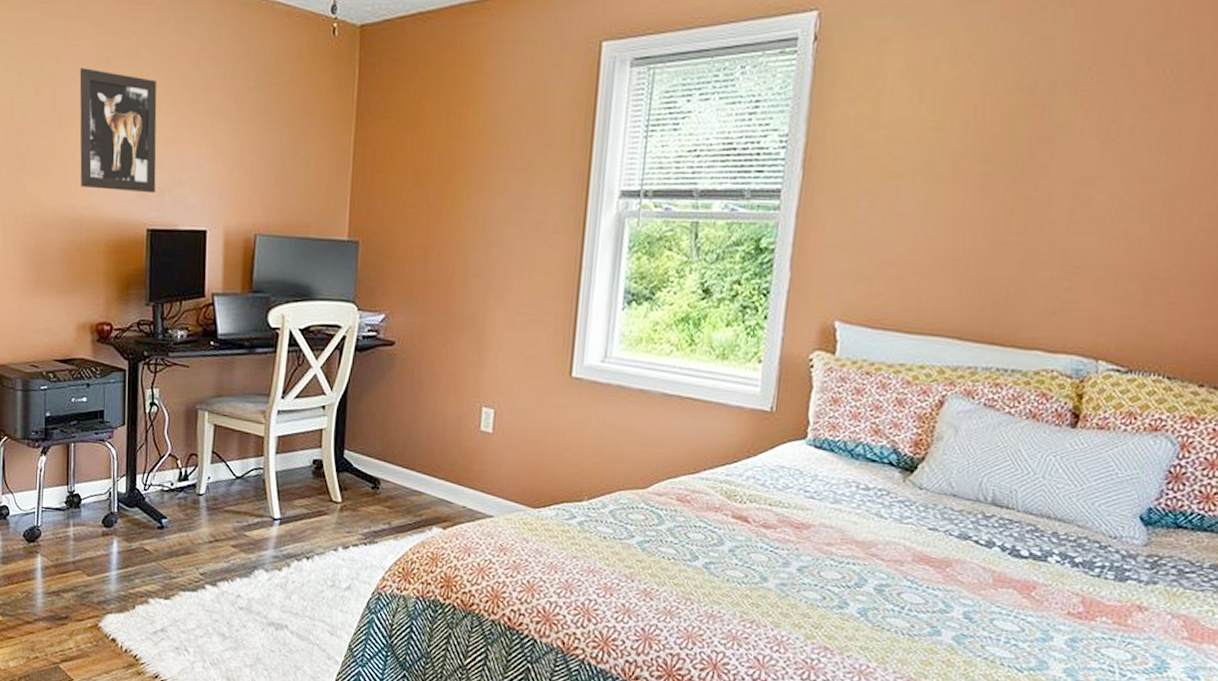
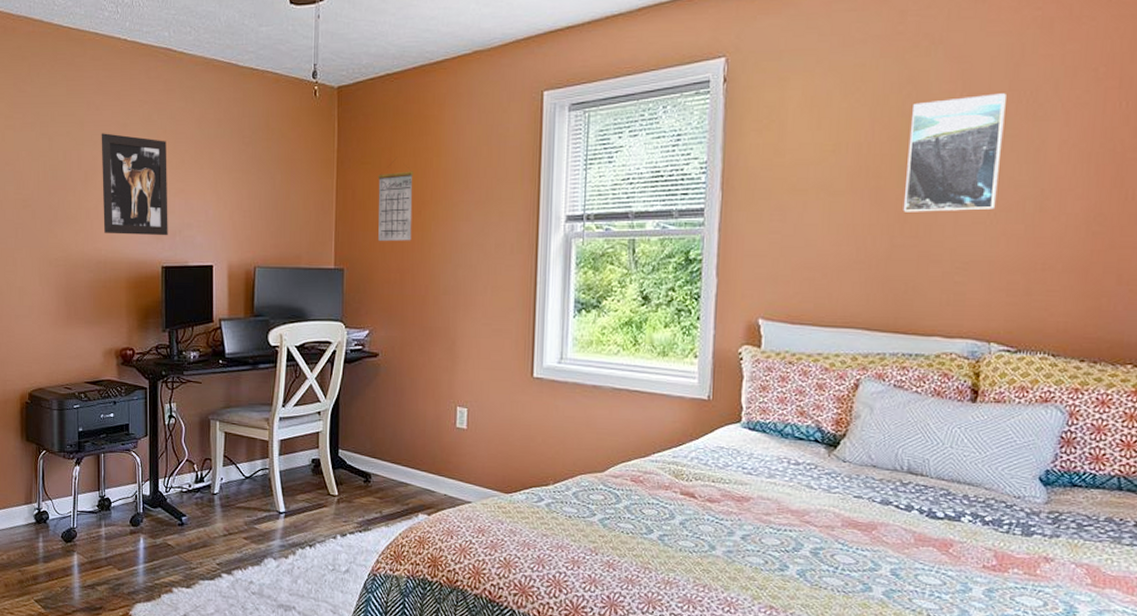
calendar: none [400,113,445,212] -> present [377,158,414,241]
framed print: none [1011,69,1143,206] -> present [903,93,1006,212]

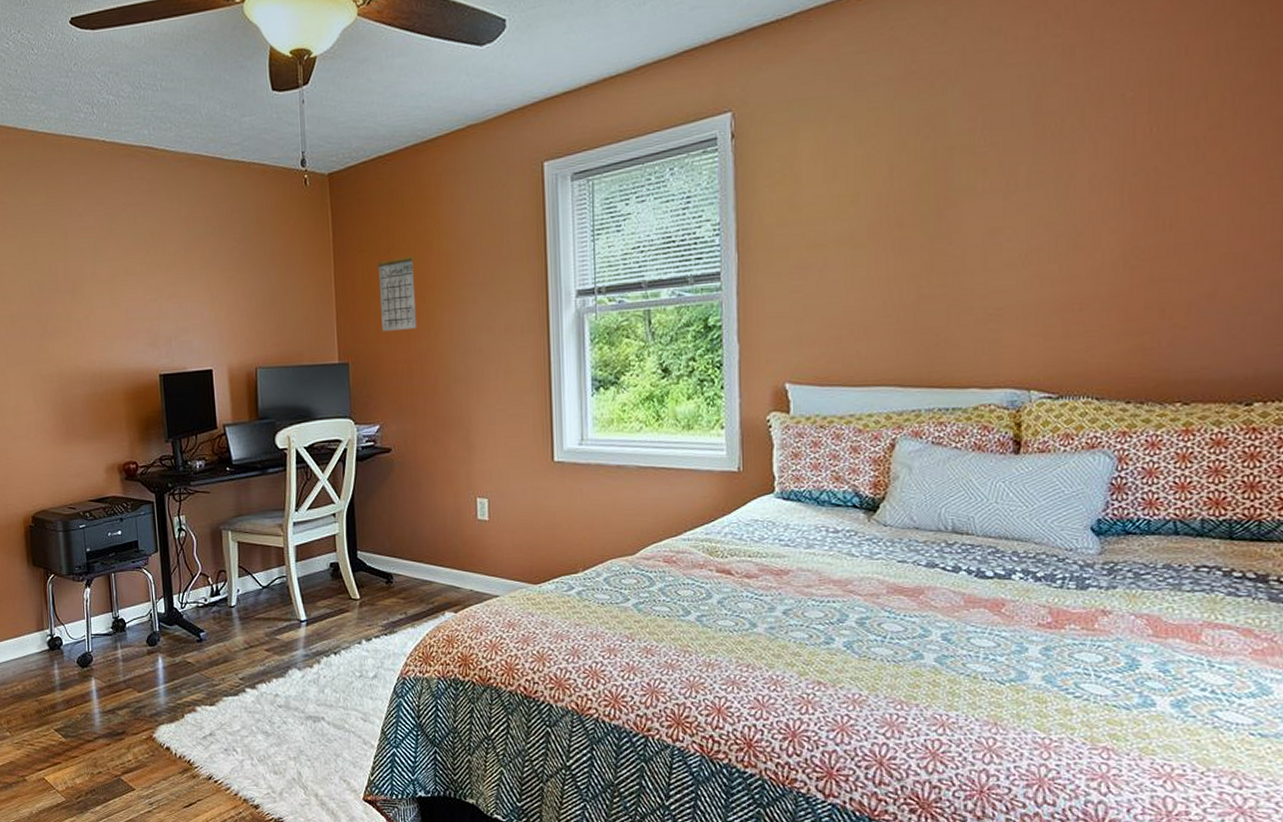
wall art: present [101,133,168,236] -> none [86,240,164,345]
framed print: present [903,93,1006,212] -> none [929,127,1030,260]

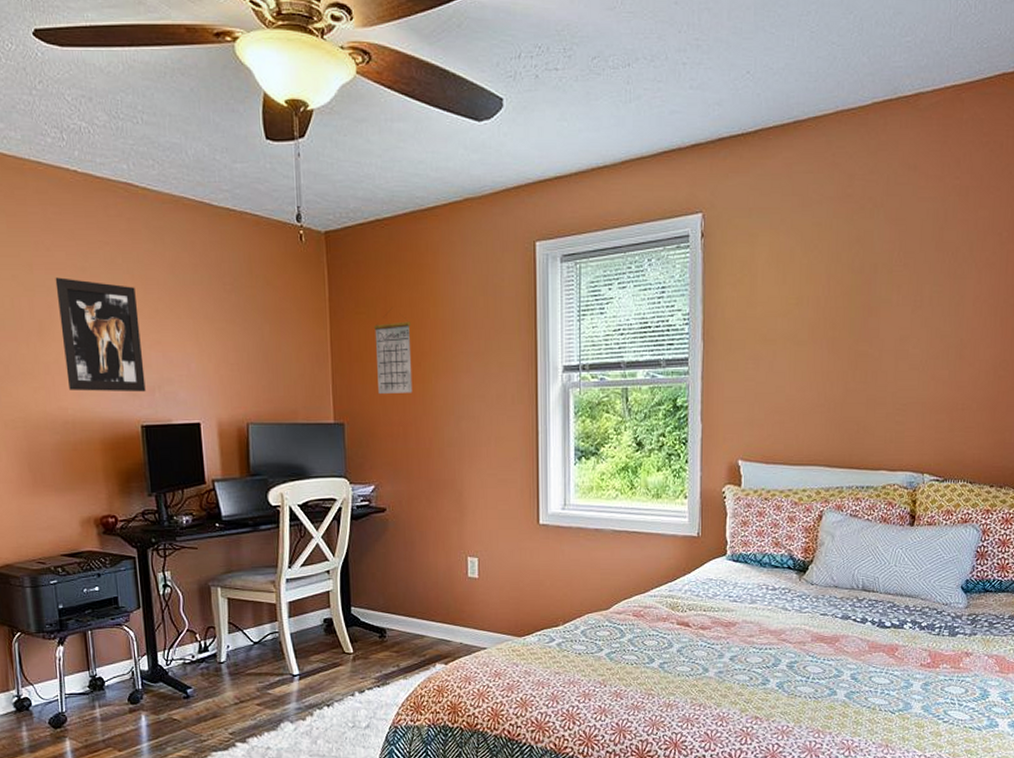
wall art: none [86,240,164,345] -> present [55,277,146,392]

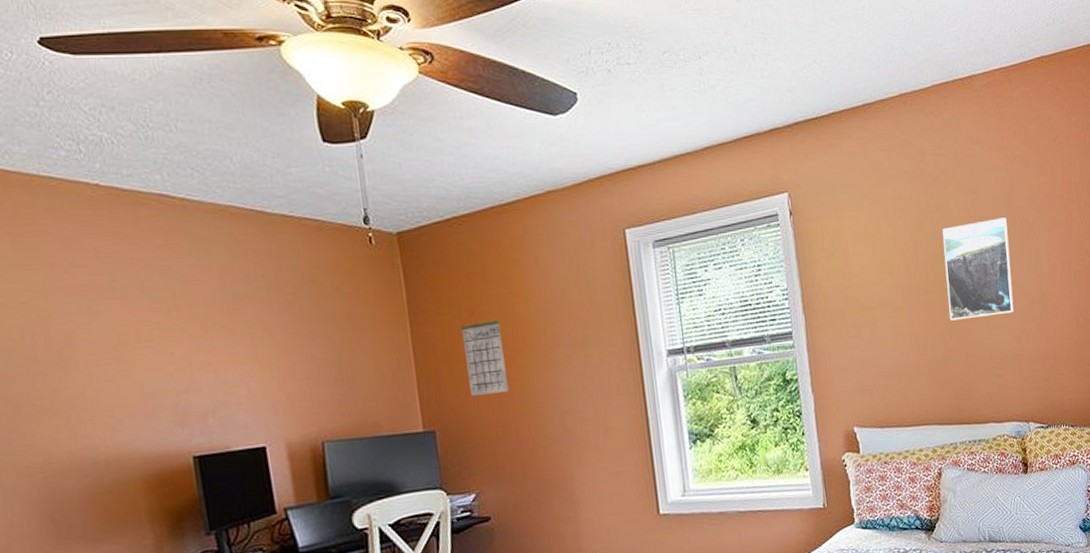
wall art: present [55,277,146,392] -> none [76,300,197,425]
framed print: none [854,253,933,360] -> present [942,217,1014,321]

